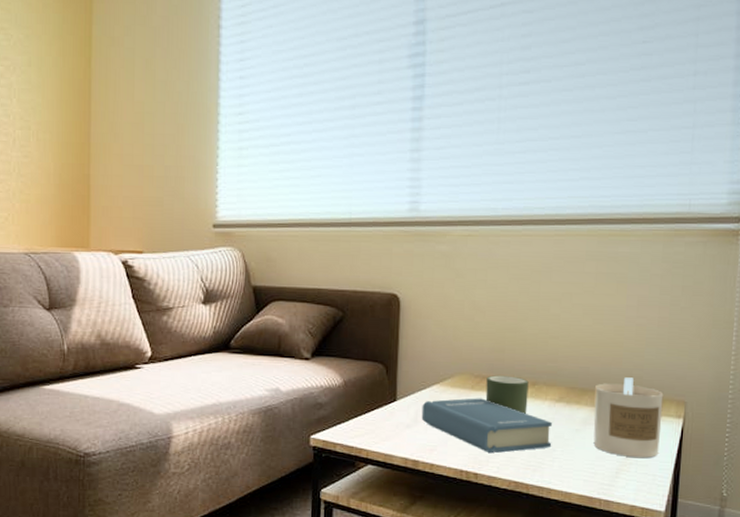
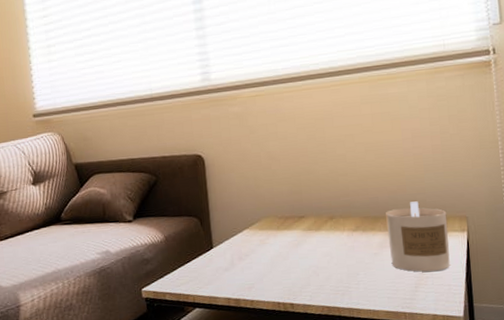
hardback book: present [421,398,552,453] -> none [236,236,355,284]
mug: present [485,375,529,414] -> none [289,213,329,246]

